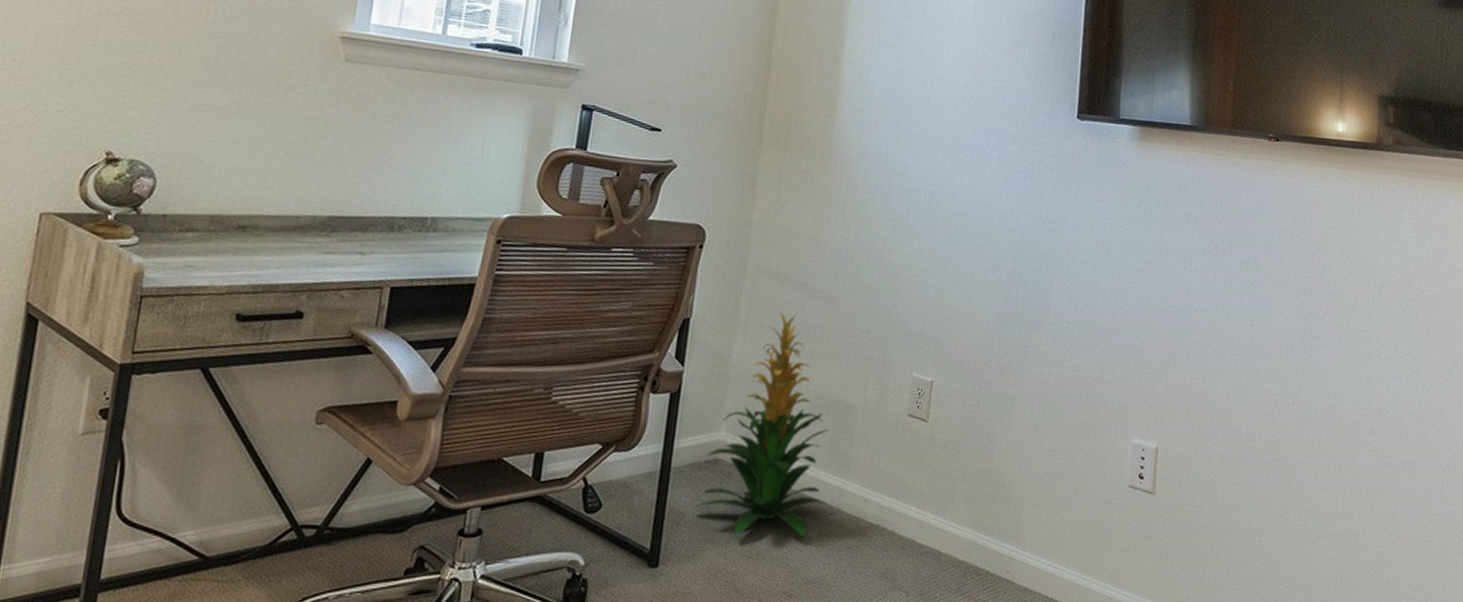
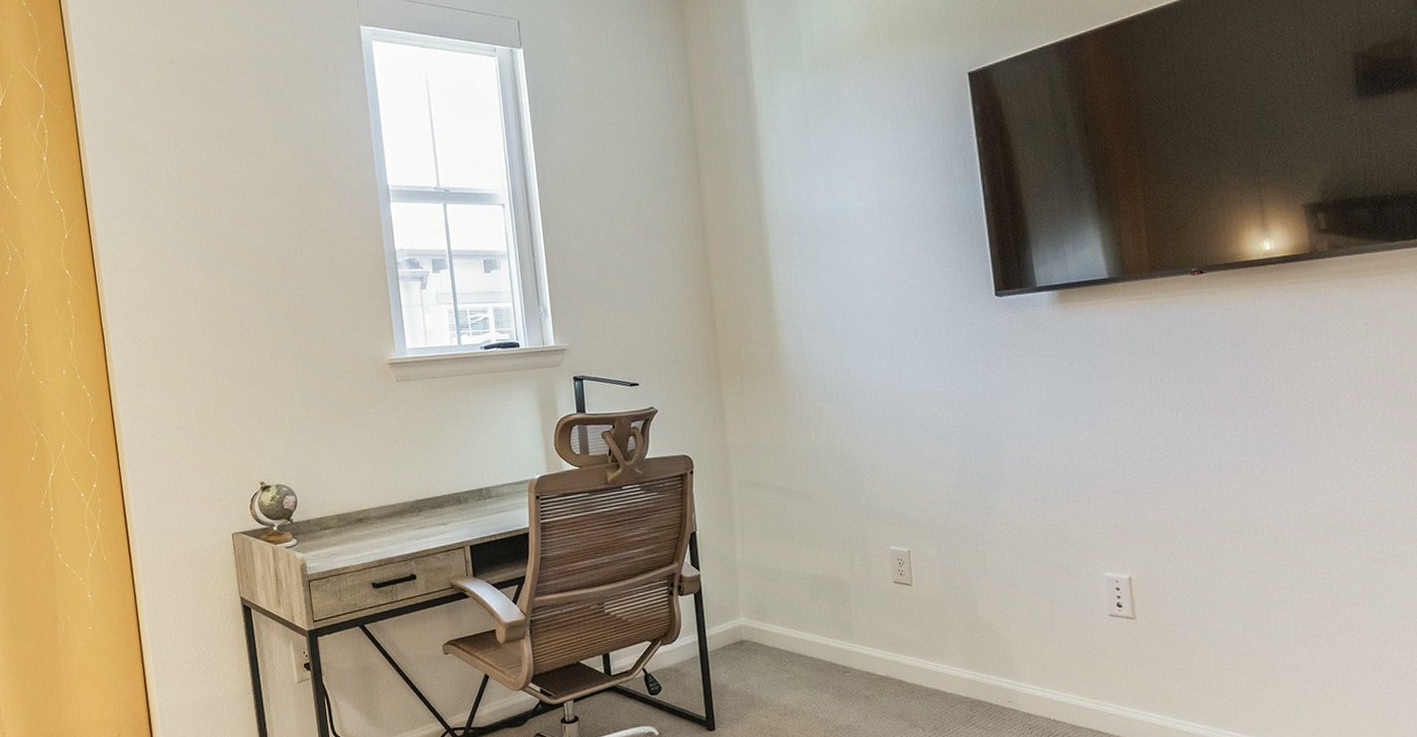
indoor plant: present [695,311,830,537] -> none [733,514,841,699]

